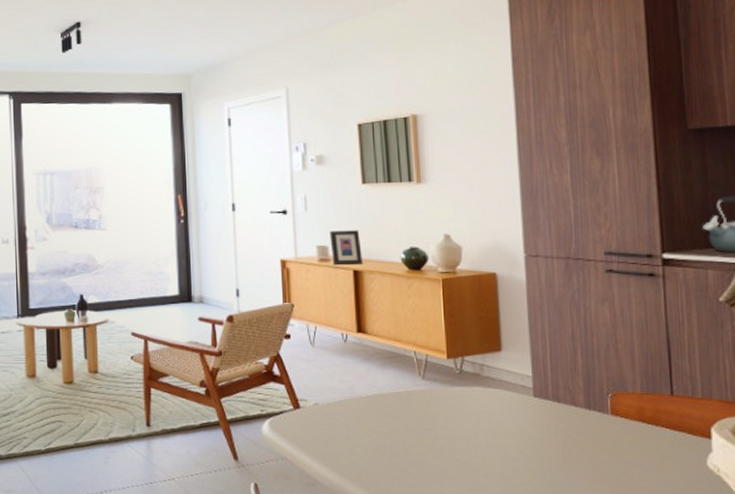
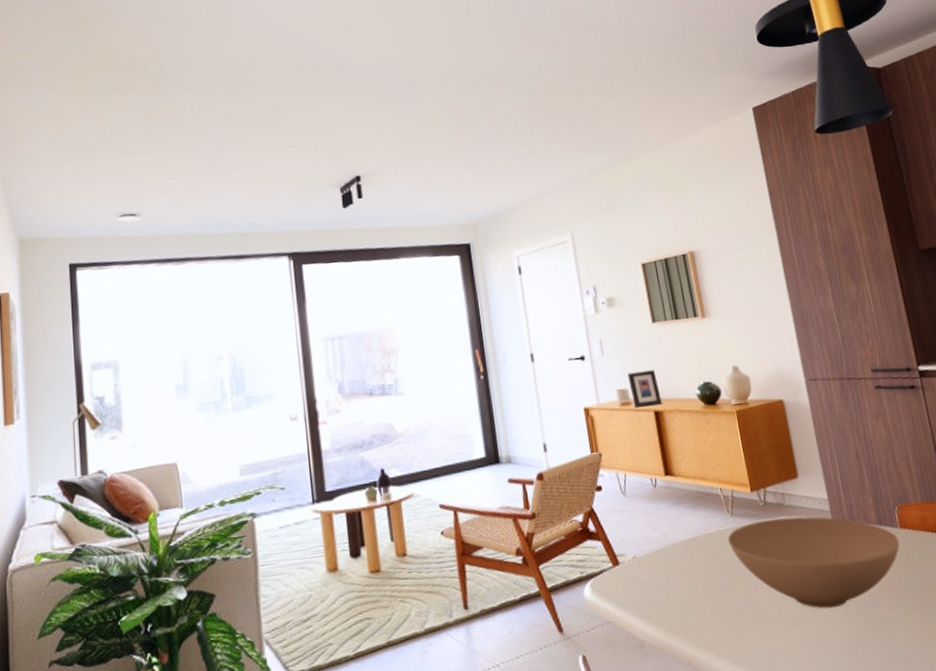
bowl: none [416,387,608,480] -> present [728,516,900,609]

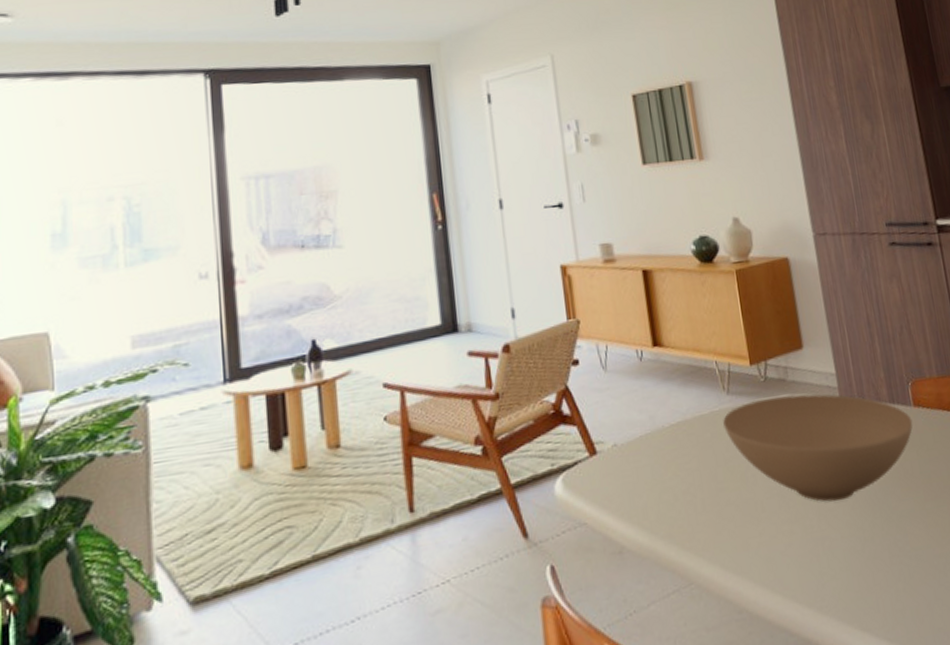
picture frame: present [627,370,662,407] -> none [612,221,651,265]

